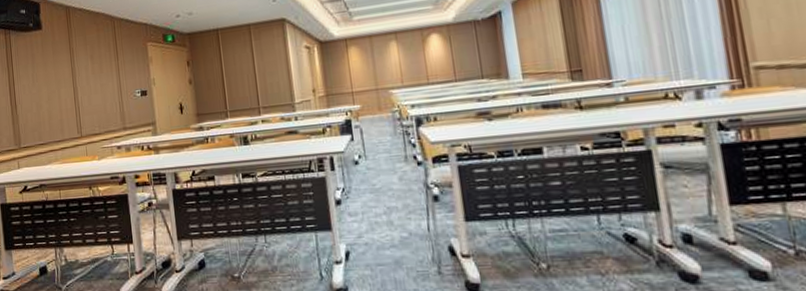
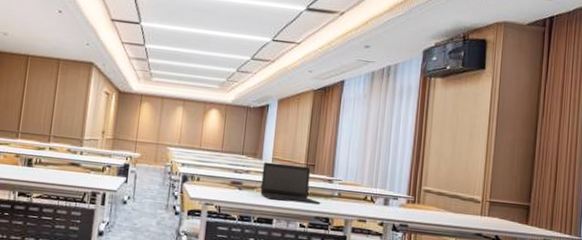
laptop: none [511,73,603,125] -> present [260,162,321,205]

